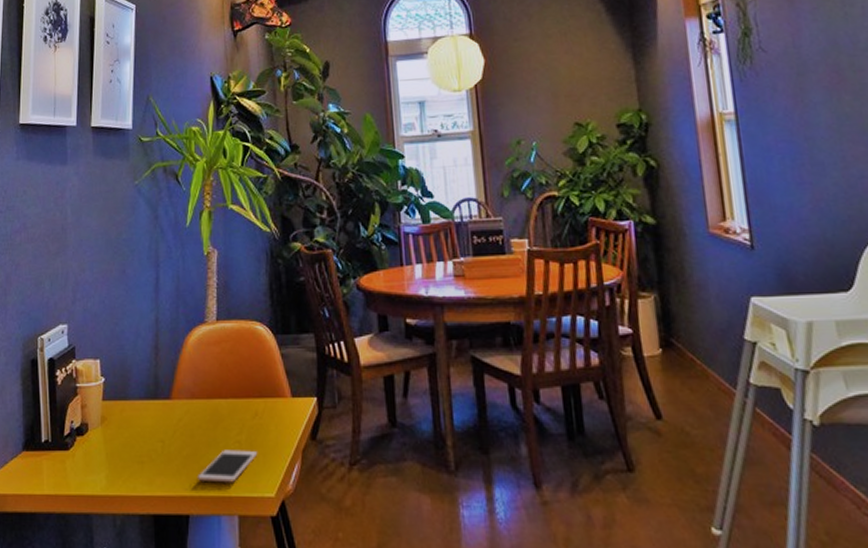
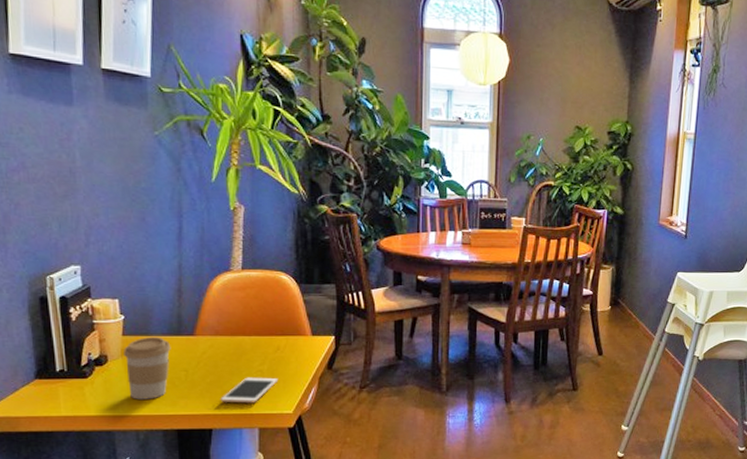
coffee cup: none [103,402,148,476] -> present [124,337,171,399]

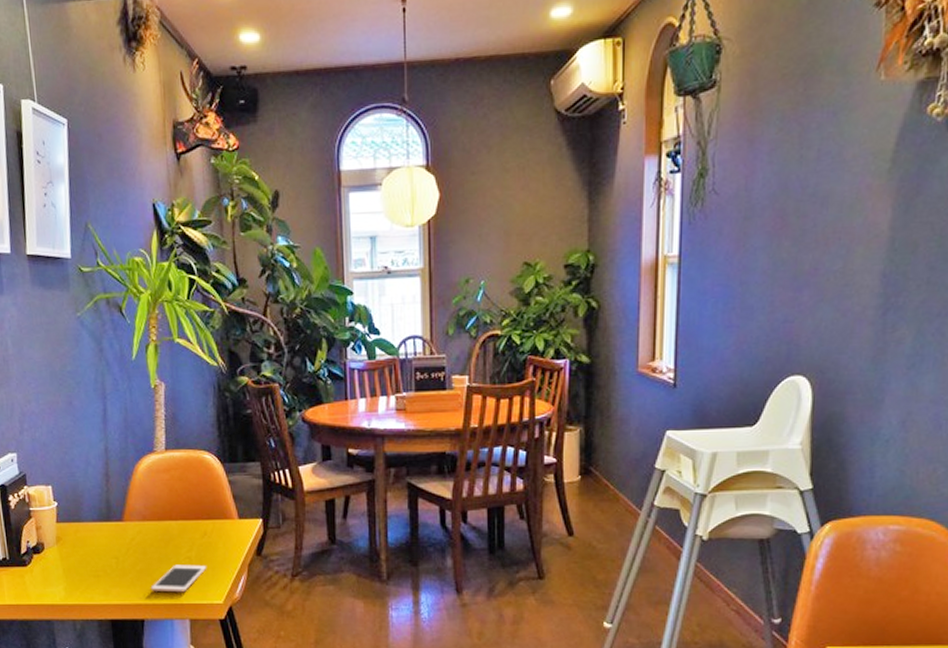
coffee cup: present [124,337,171,399] -> none [58,524,102,588]

